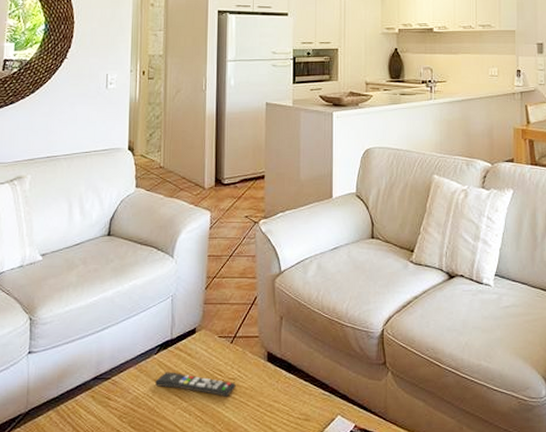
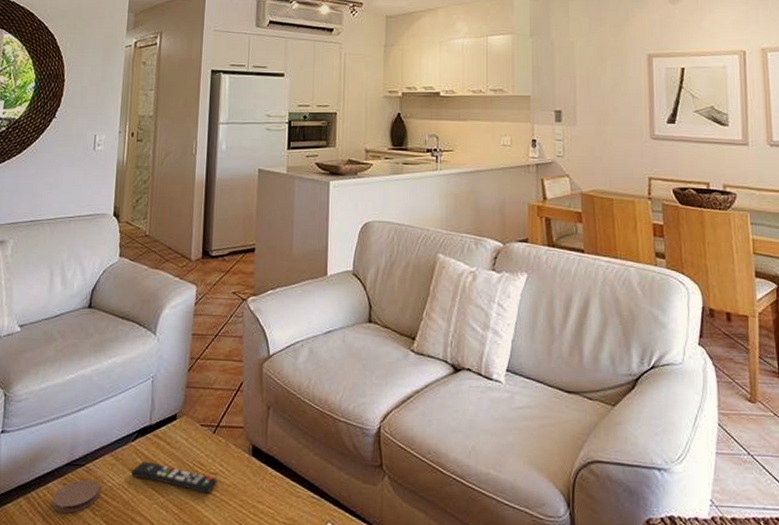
coaster: none [80,391,126,422] -> present [52,480,100,513]

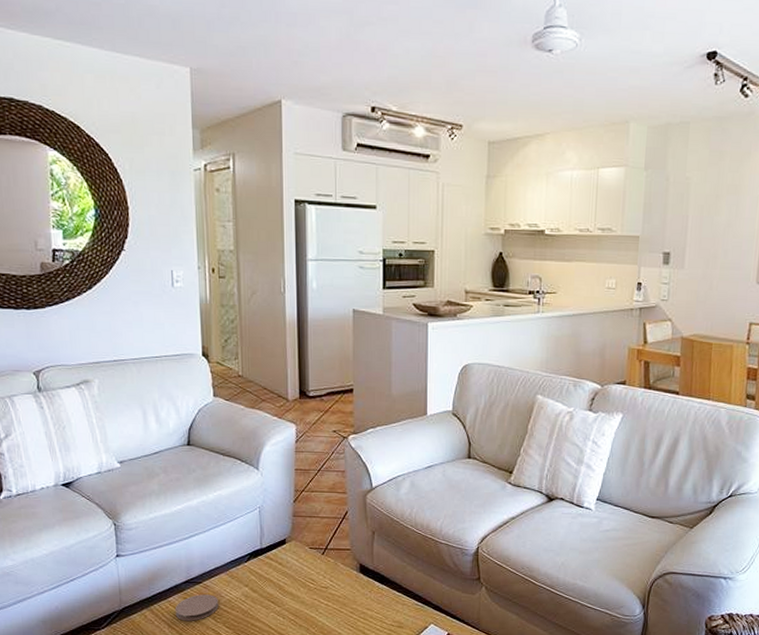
remote control: present [130,461,217,494] -> none [246,578,328,604]

